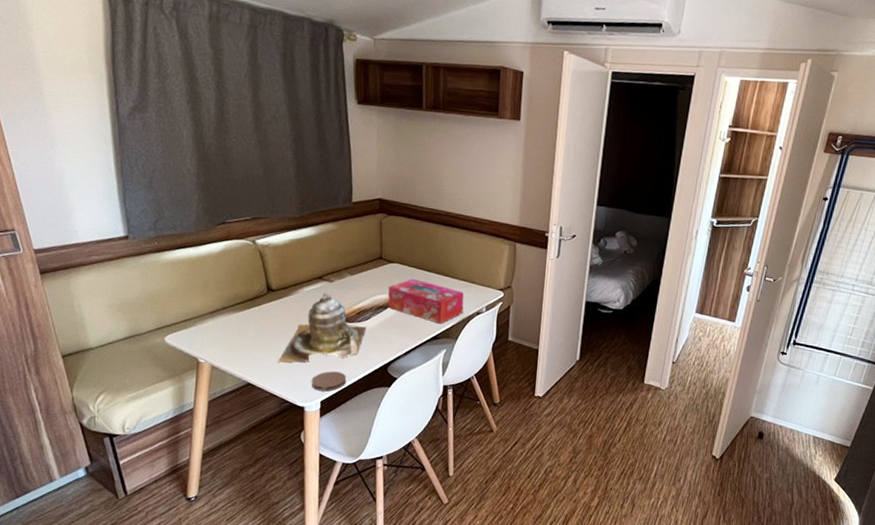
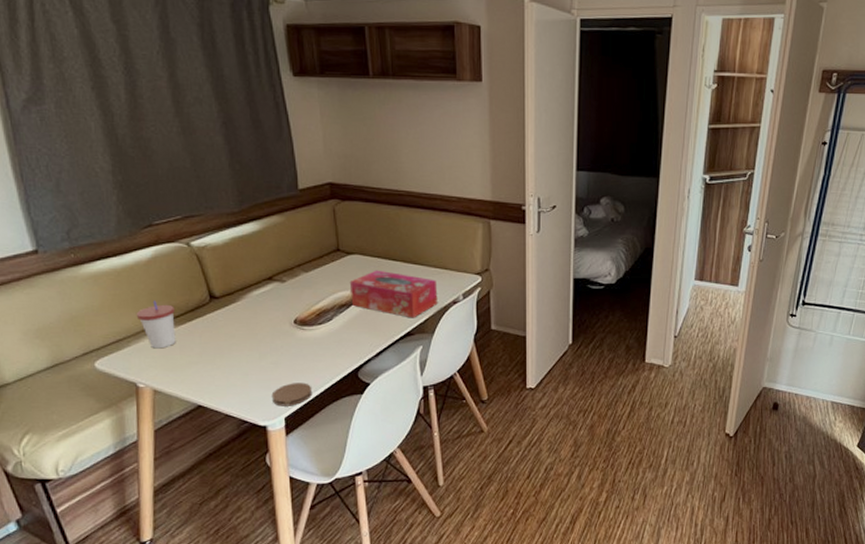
cup: none [203,288,237,331] -> present [136,300,176,349]
teapot: present [277,293,367,363] -> none [230,295,330,378]

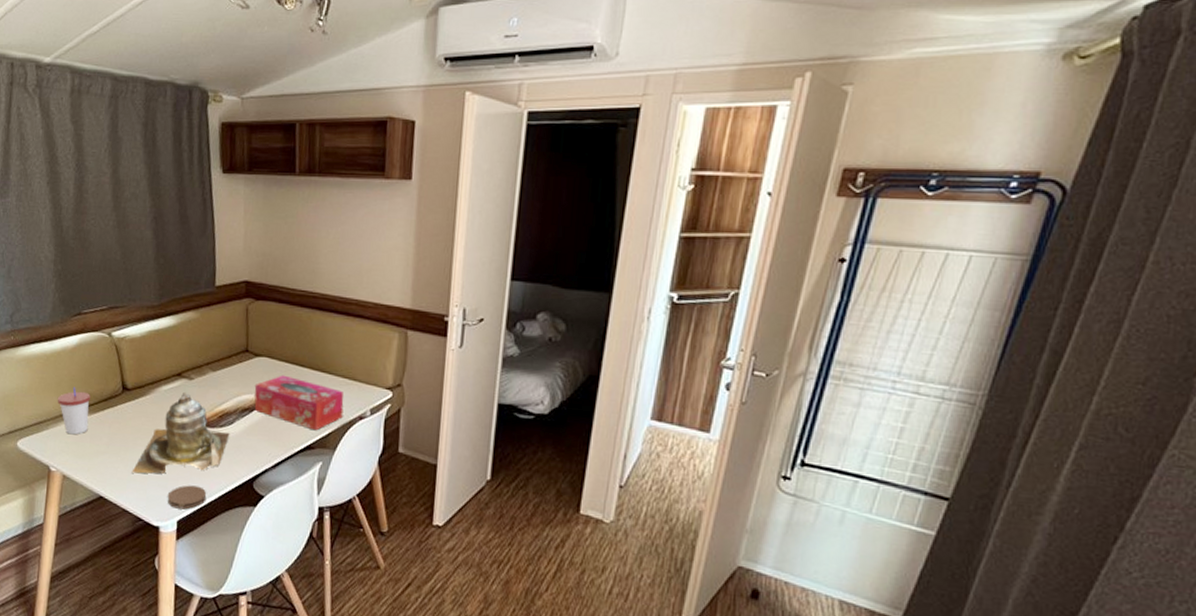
teapot: none [230,295,330,378] -> present [131,393,230,474]

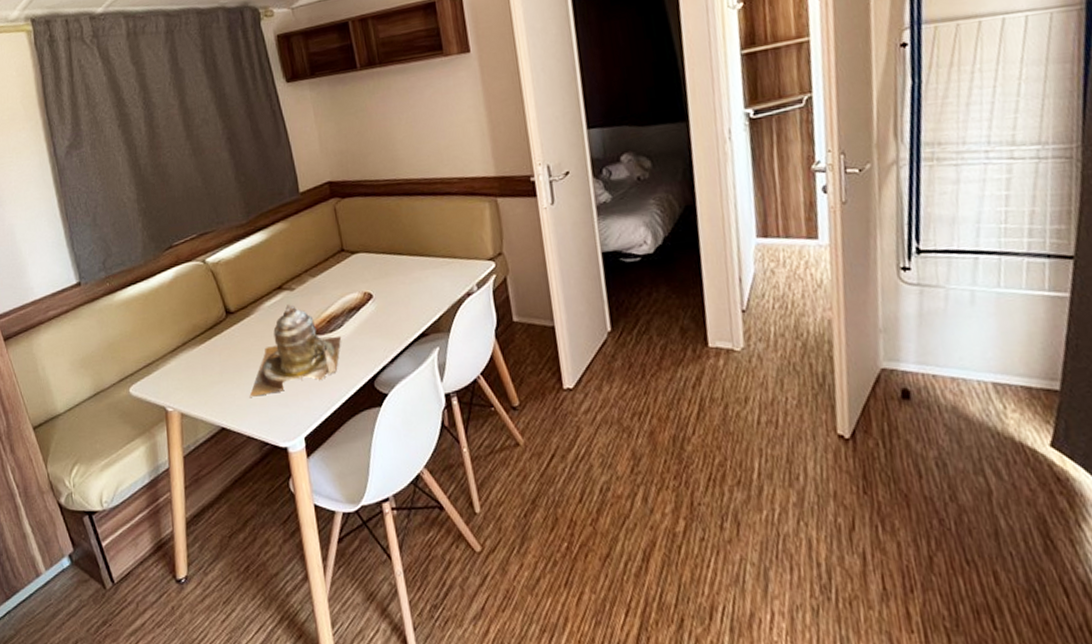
cup: present [57,386,91,435] -> none [162,321,198,371]
coaster: present [167,485,207,510] -> none [289,397,330,425]
tissue box: present [254,375,344,431] -> none [356,266,451,317]

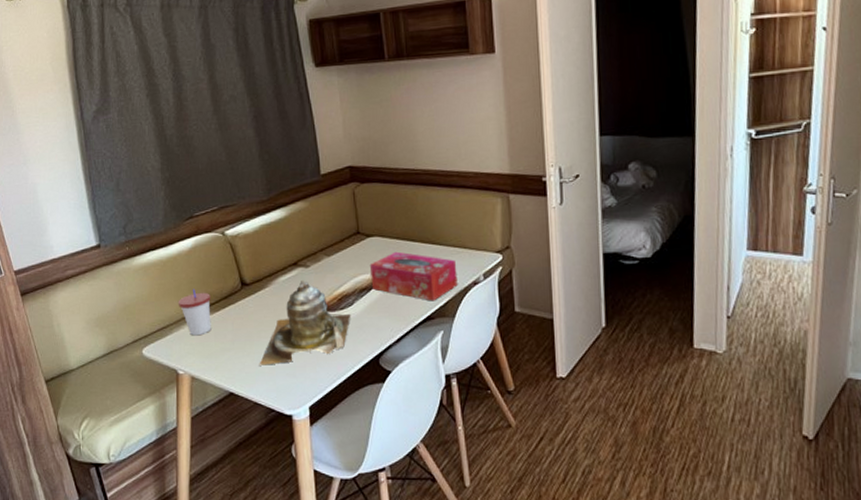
cup: none [162,321,198,371] -> present [178,288,211,336]
tissue box: none [356,266,451,317] -> present [369,251,458,301]

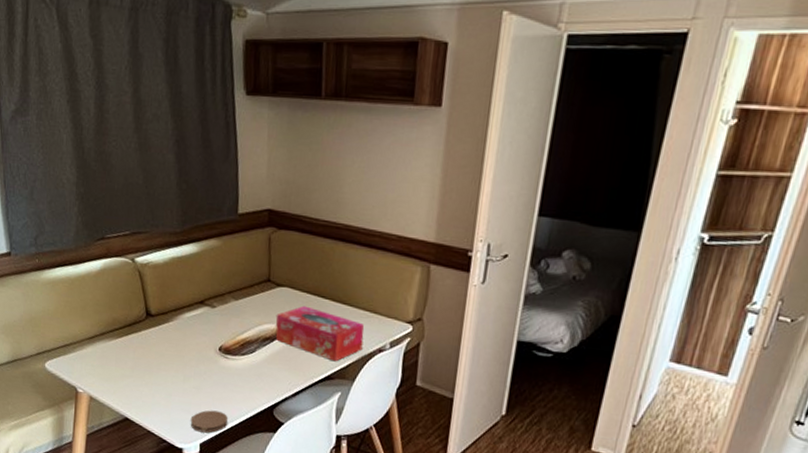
cup: present [178,288,211,336] -> none [82,311,115,359]
teapot: present [259,281,351,366] -> none [156,320,252,398]
coaster: none [296,370,335,395] -> present [190,410,228,433]

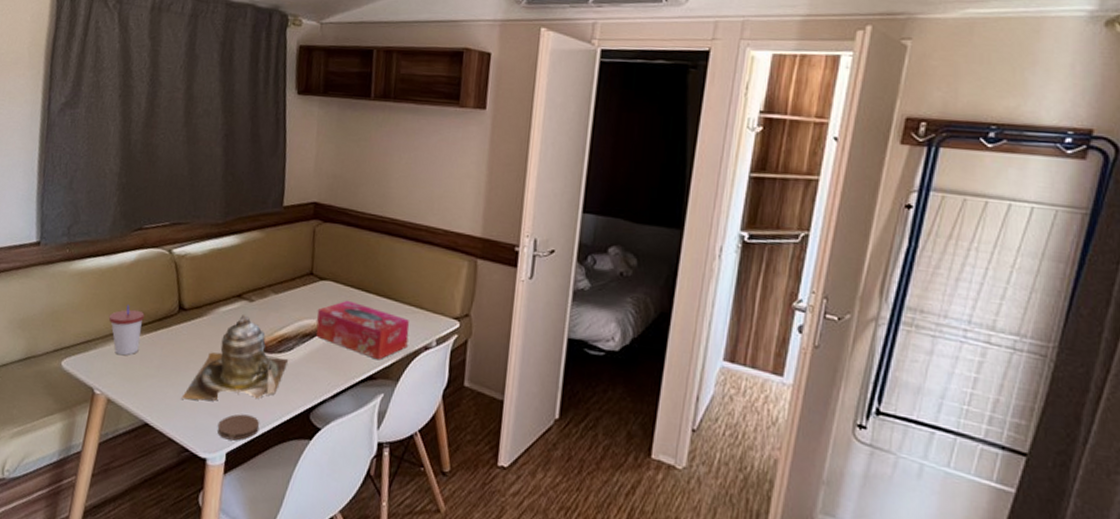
cup: none [82,311,115,359] -> present [108,304,145,356]
teapot: none [156,320,252,398] -> present [181,315,289,401]

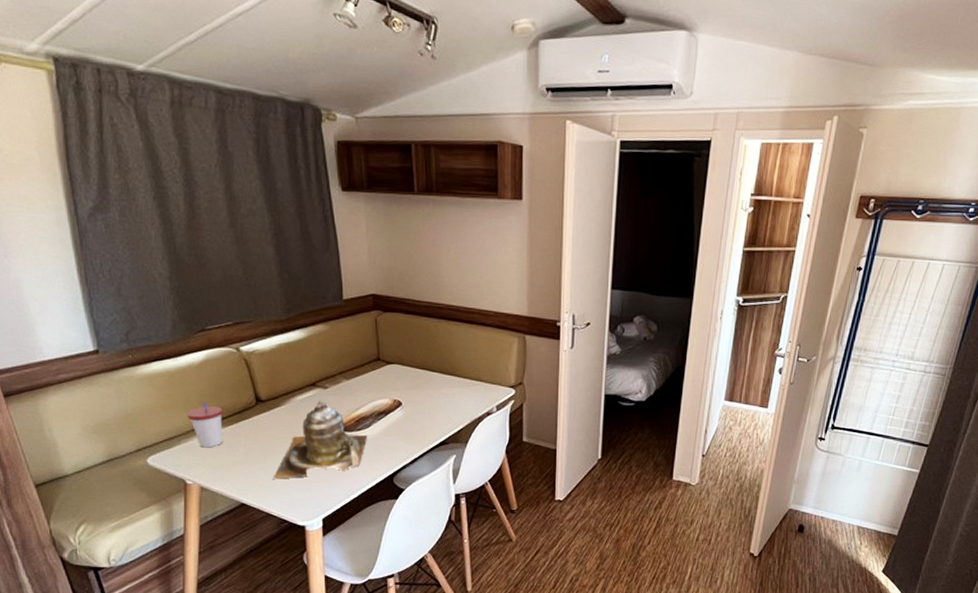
coaster: present [217,414,260,441] -> none [310,485,350,508]
tissue box: present [316,300,410,361] -> none [388,379,472,428]

